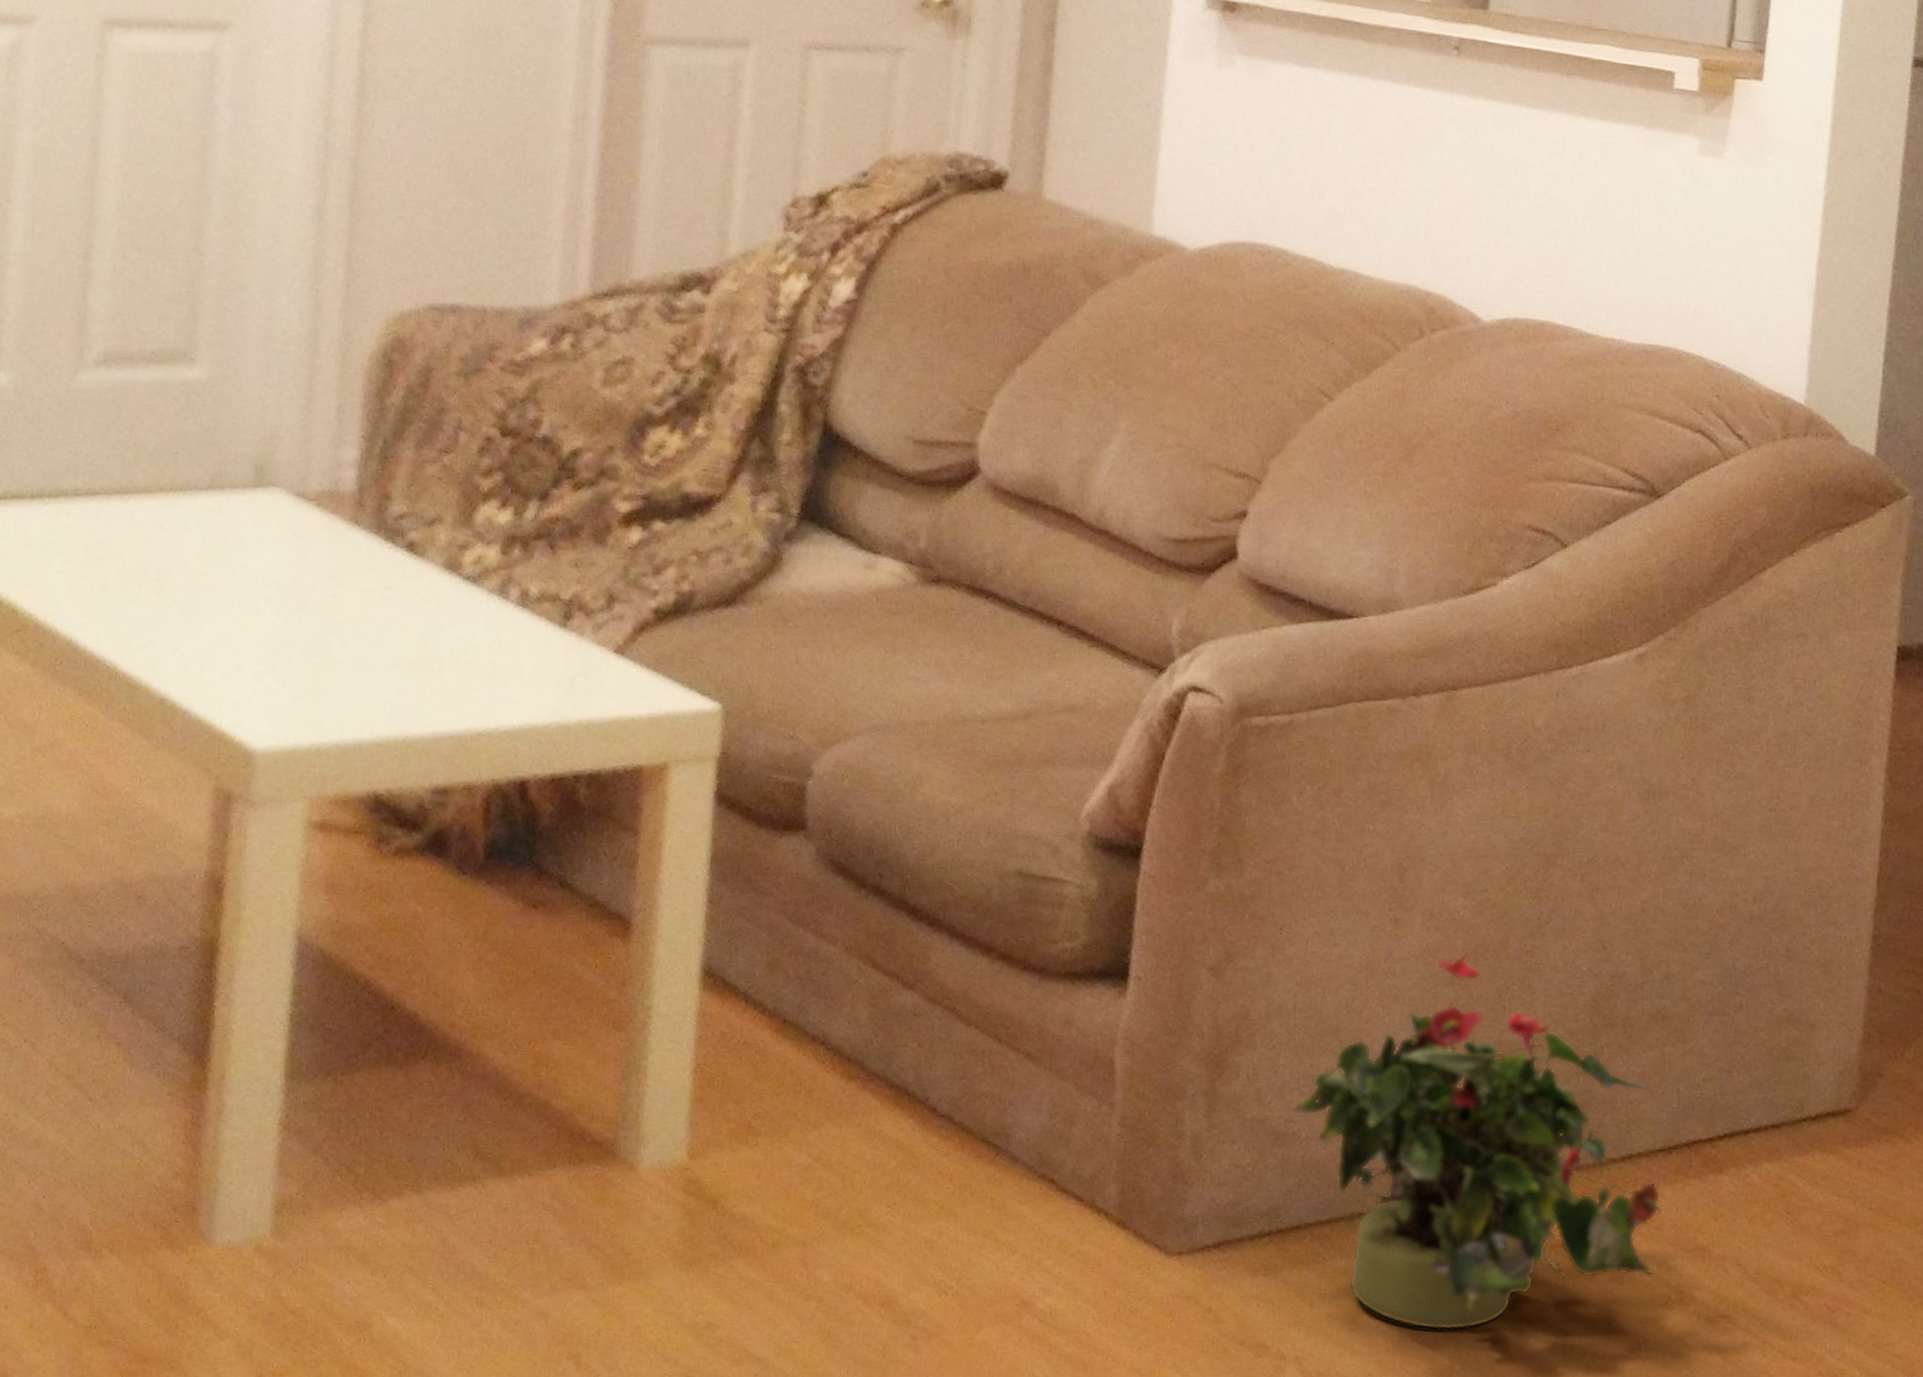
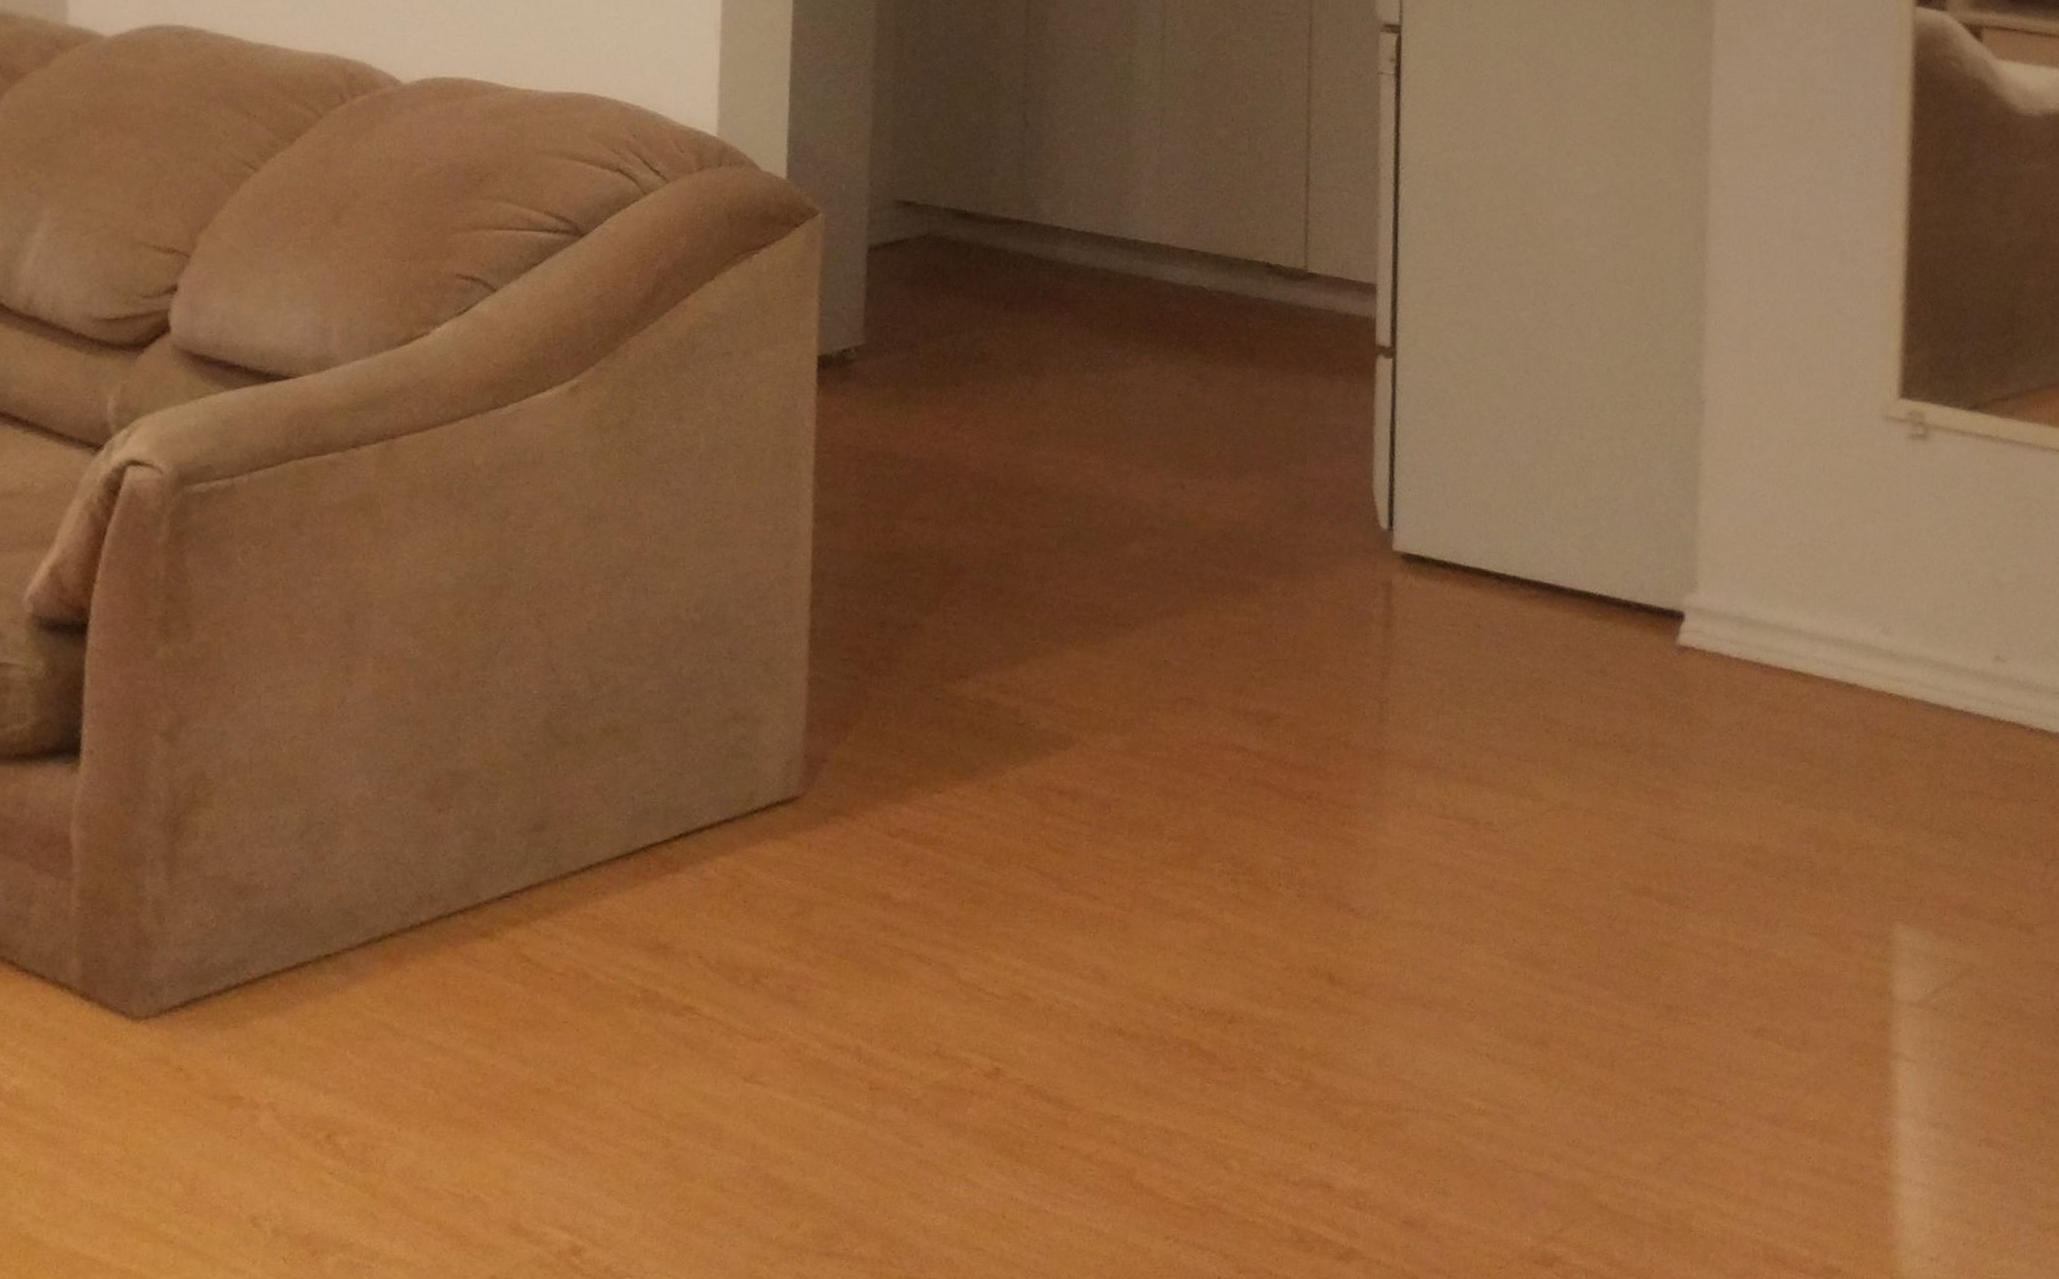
potted plant: present [1292,952,1663,1331] -> none [253,690,624,1059]

